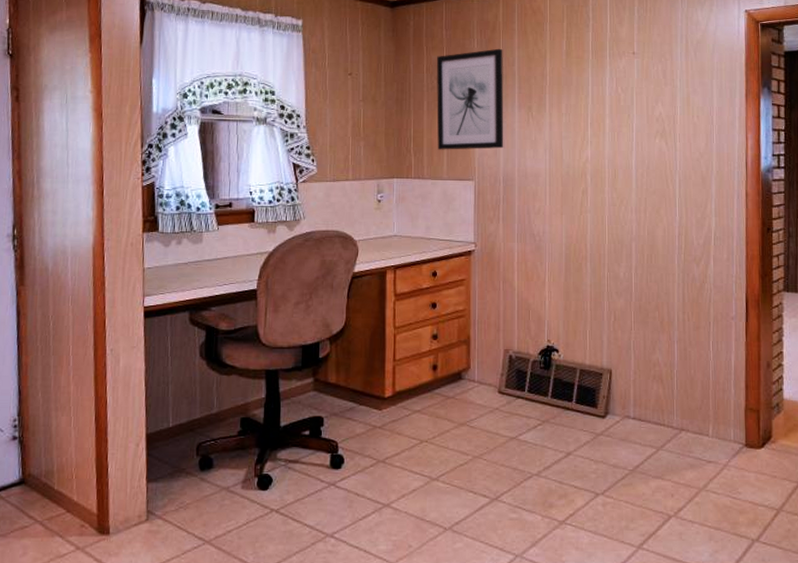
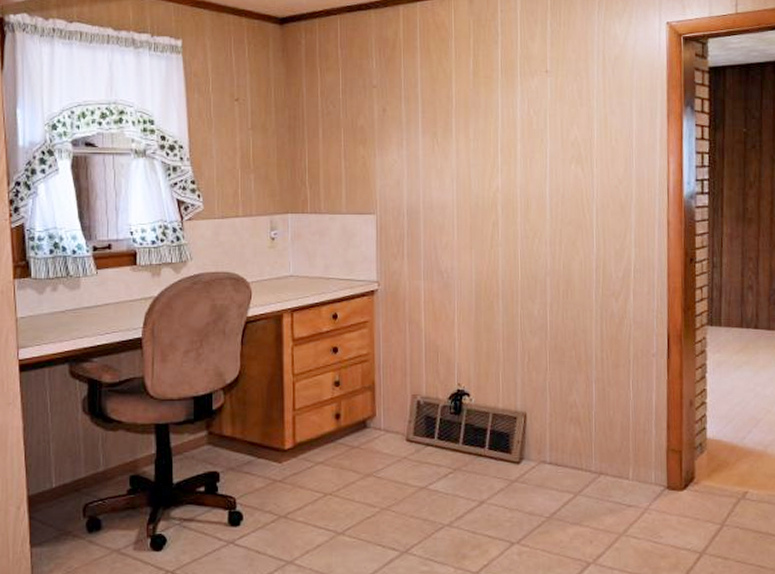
wall art: present [437,48,504,150] -> none [332,68,407,182]

